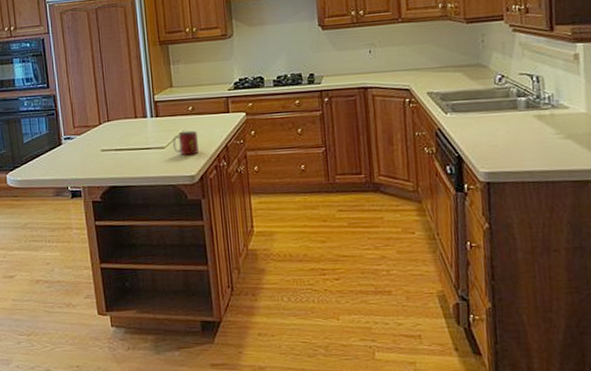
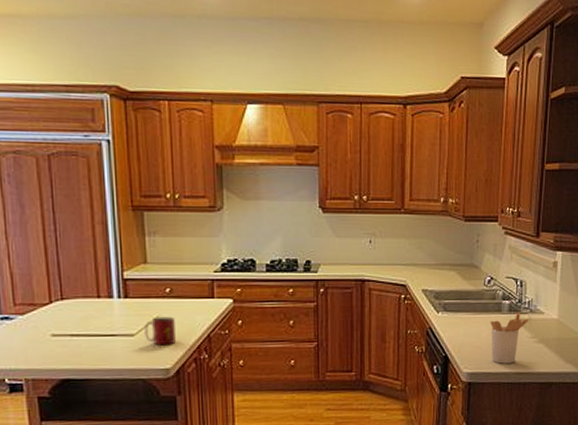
utensil holder: none [506,109,551,162] -> present [490,313,529,364]

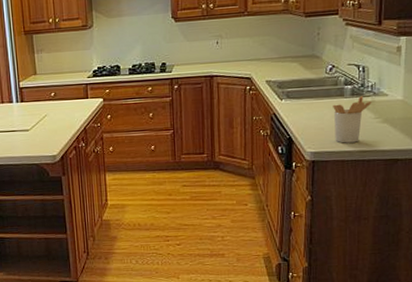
mug: present [145,316,176,346] -> none [36,114,60,138]

